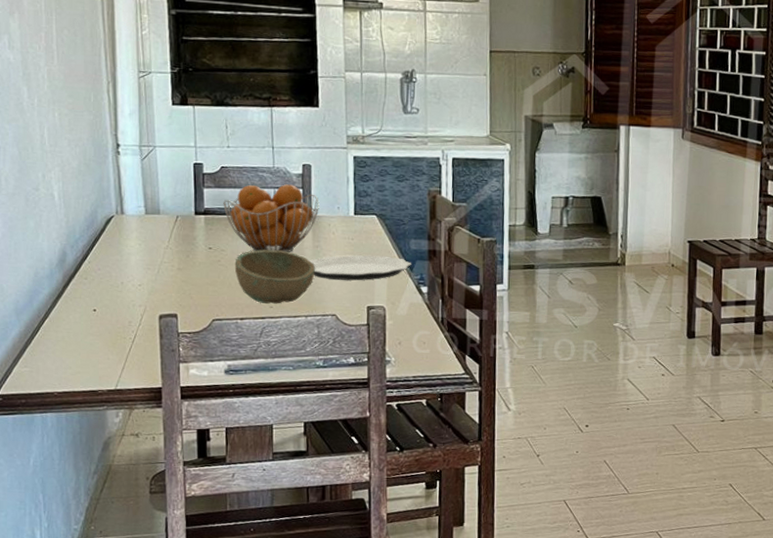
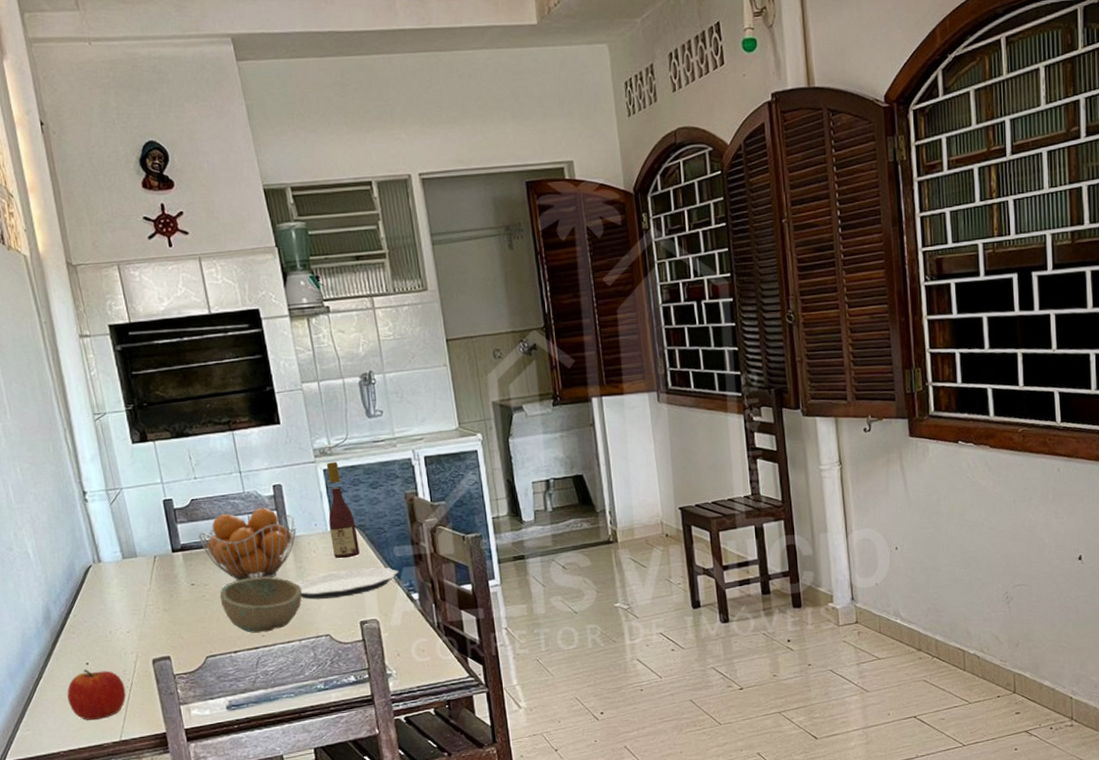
apple: none [70,315,128,366] -> present [67,669,126,720]
wine bottle: none [351,150,377,244] -> present [326,462,360,559]

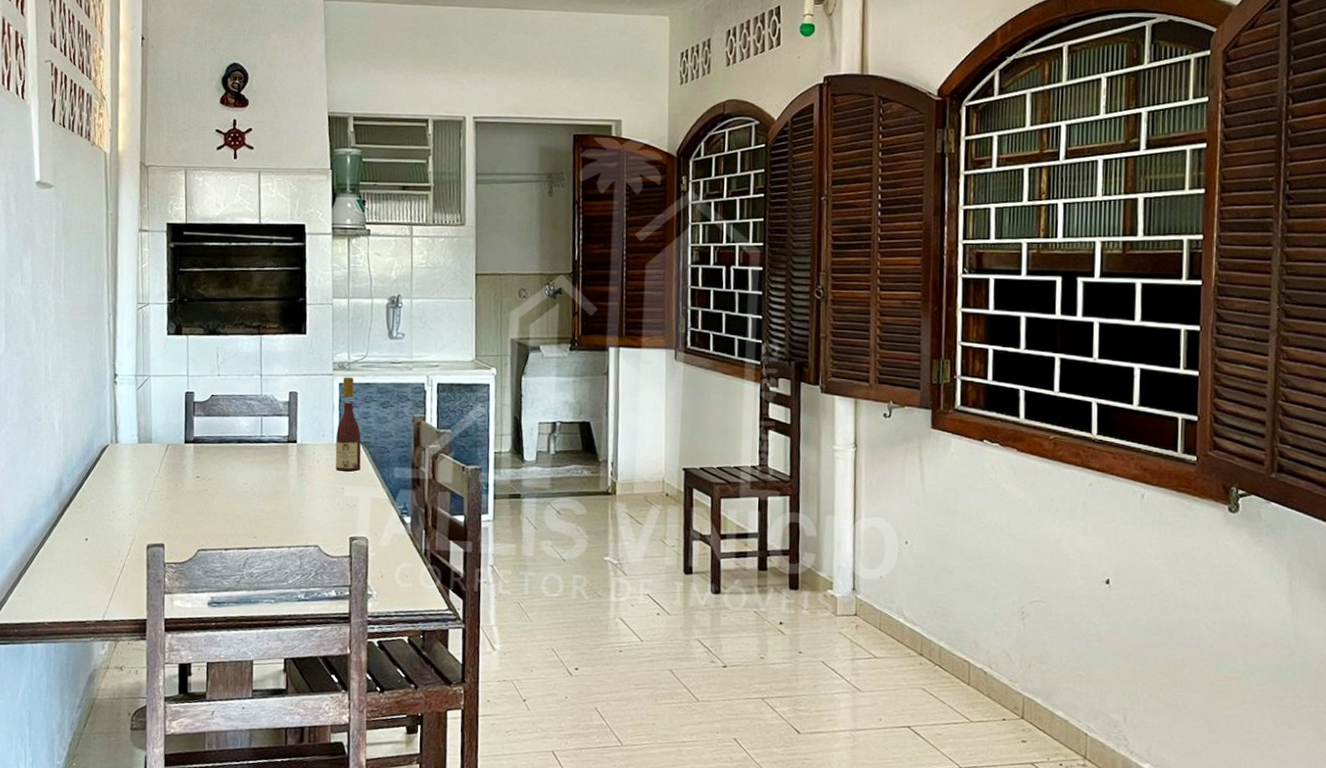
apple: present [67,669,126,720] -> none [62,544,117,596]
fruit basket: present [198,507,297,581] -> none [212,412,305,481]
bowl: present [219,576,302,633] -> none [220,478,299,534]
plate: present [293,567,399,600] -> none [293,483,396,511]

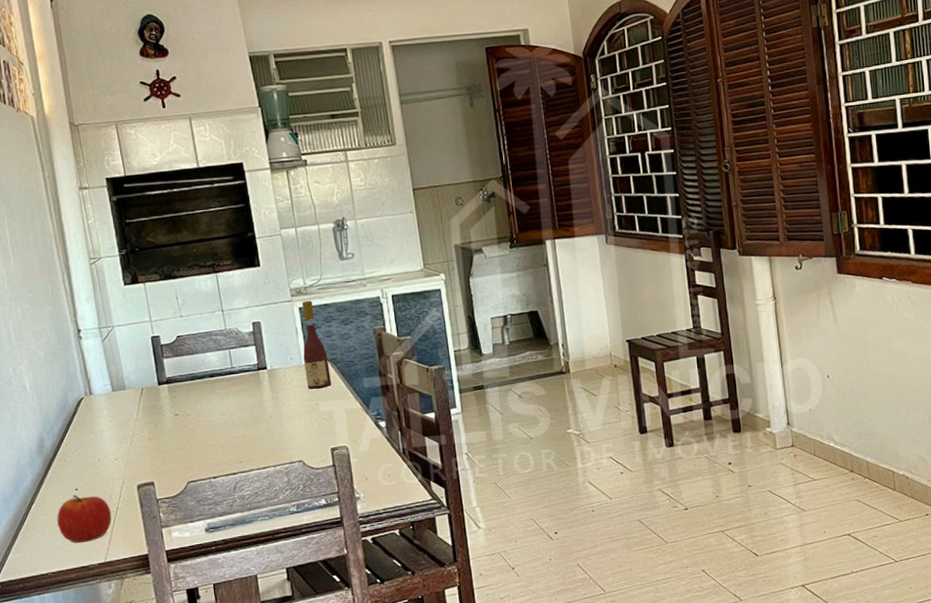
apple: none [62,544,117,596] -> present [57,494,112,543]

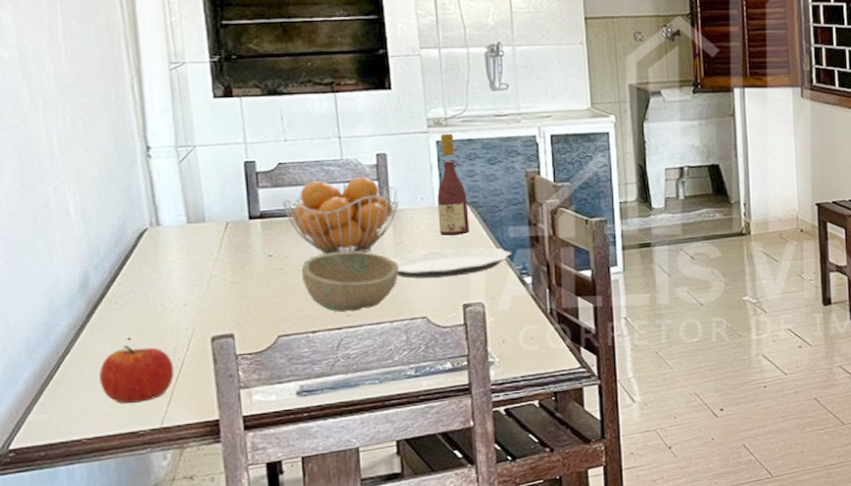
fruit basket: none [183,343,274,411] -> present [283,177,399,255]
bowl: none [201,407,278,460] -> present [301,251,399,312]
plate: none [270,397,368,428] -> present [390,247,512,278]

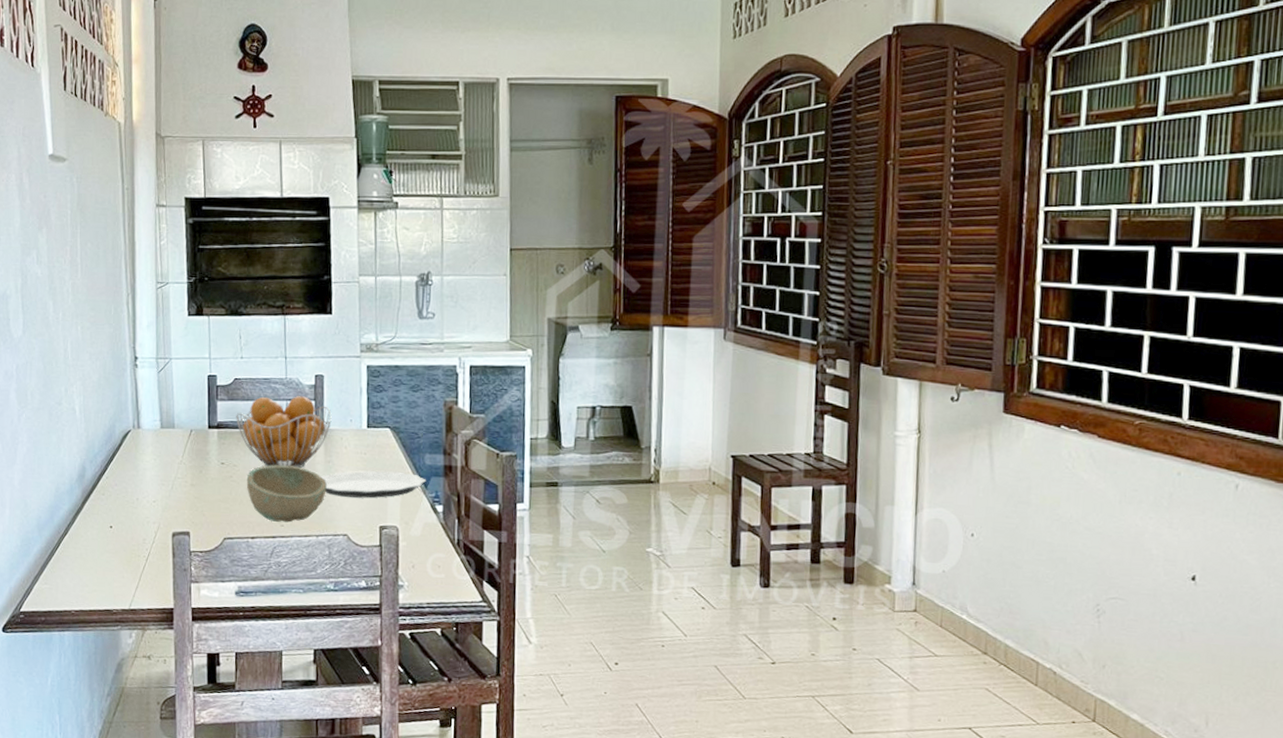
apple: present [99,345,174,403] -> none [87,532,143,584]
wine bottle: present [437,134,469,237] -> none [363,359,391,459]

